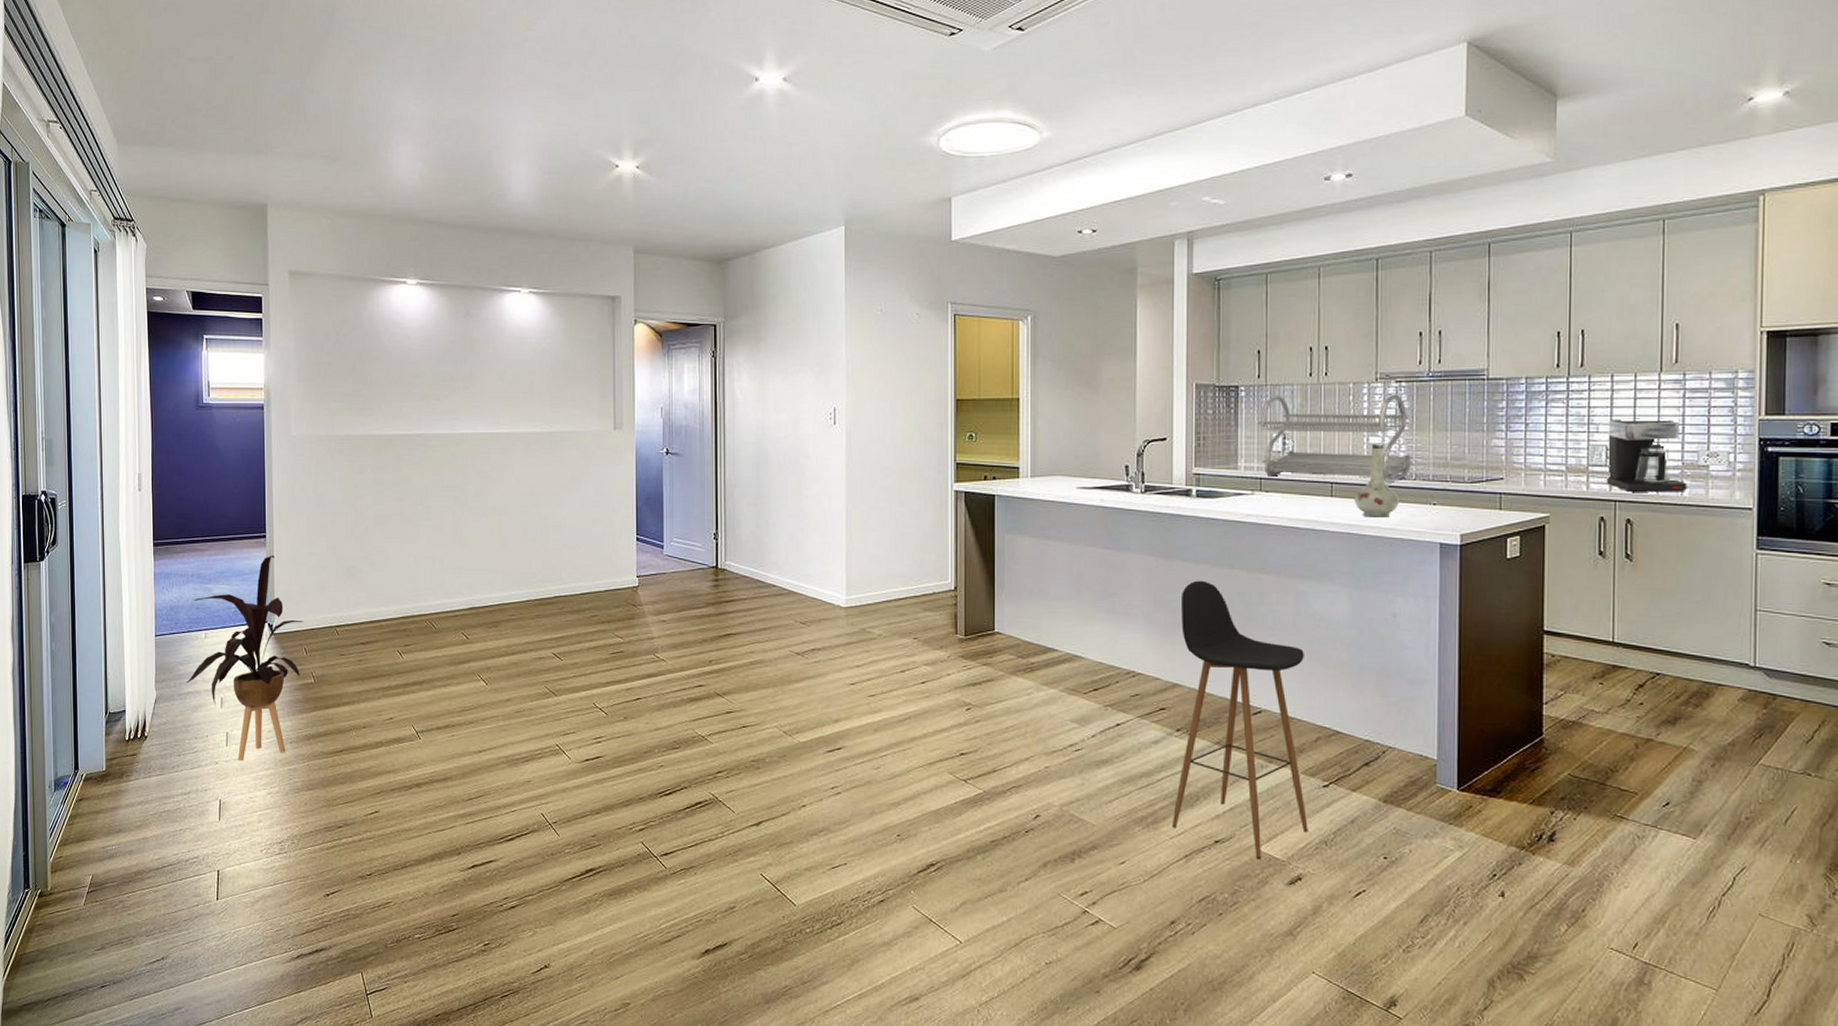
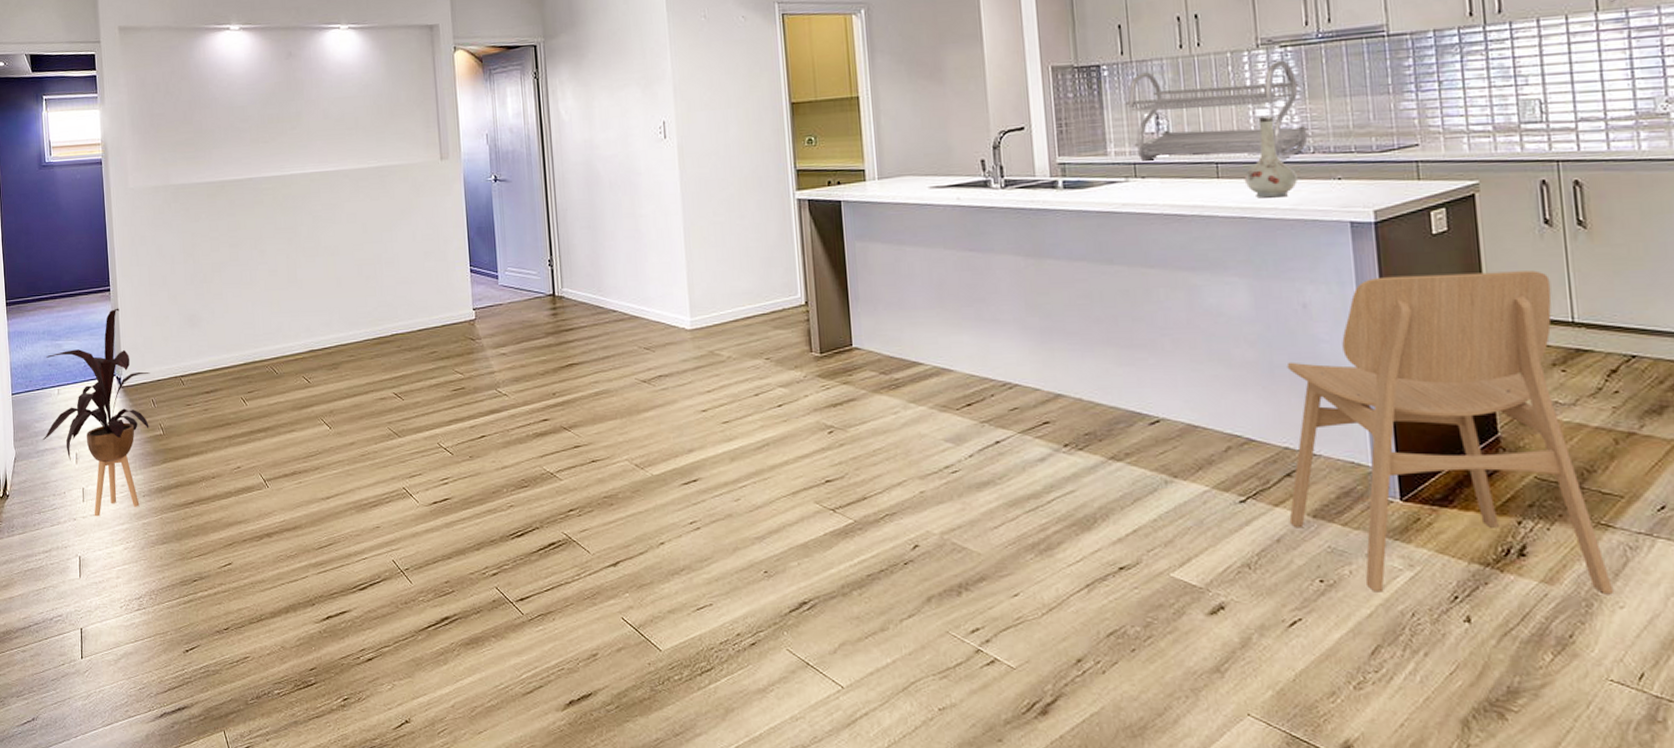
bar stool: present [1171,580,1308,860] -> none [1056,279,1227,587]
dining chair: none [1363,593,1622,877] -> present [1286,270,1615,595]
coffee maker: present [1606,418,1687,492] -> none [1539,63,1645,150]

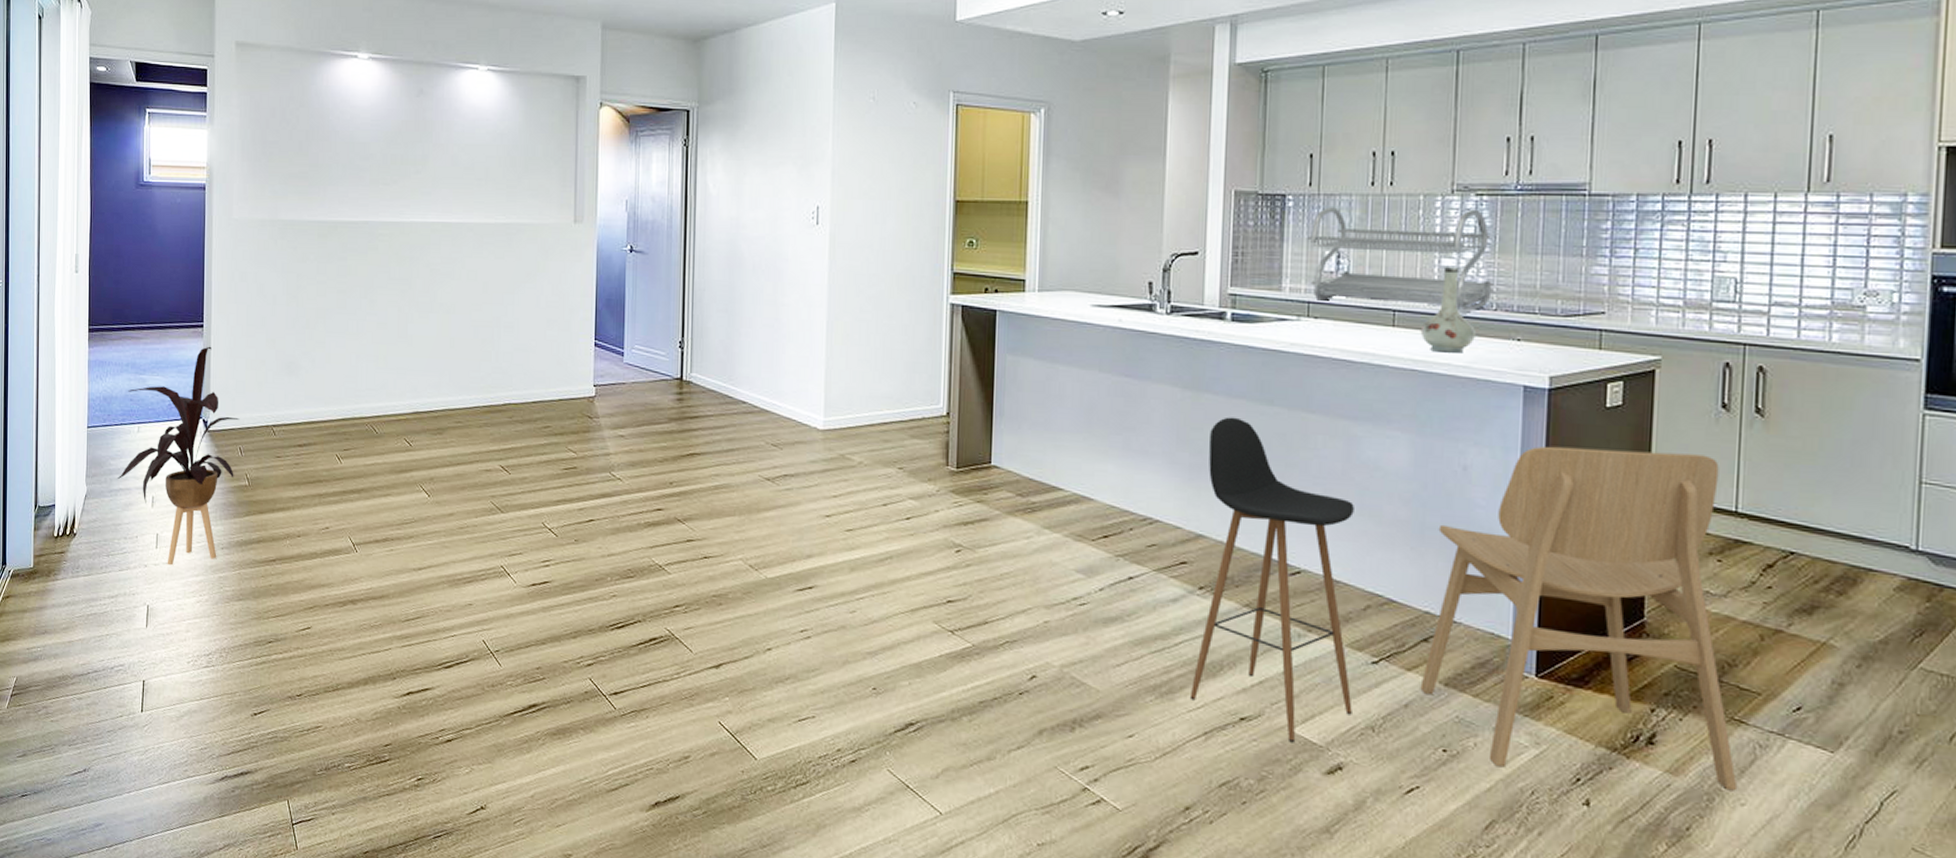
bar stool: none [1056,279,1227,587] -> present [1189,417,1354,743]

